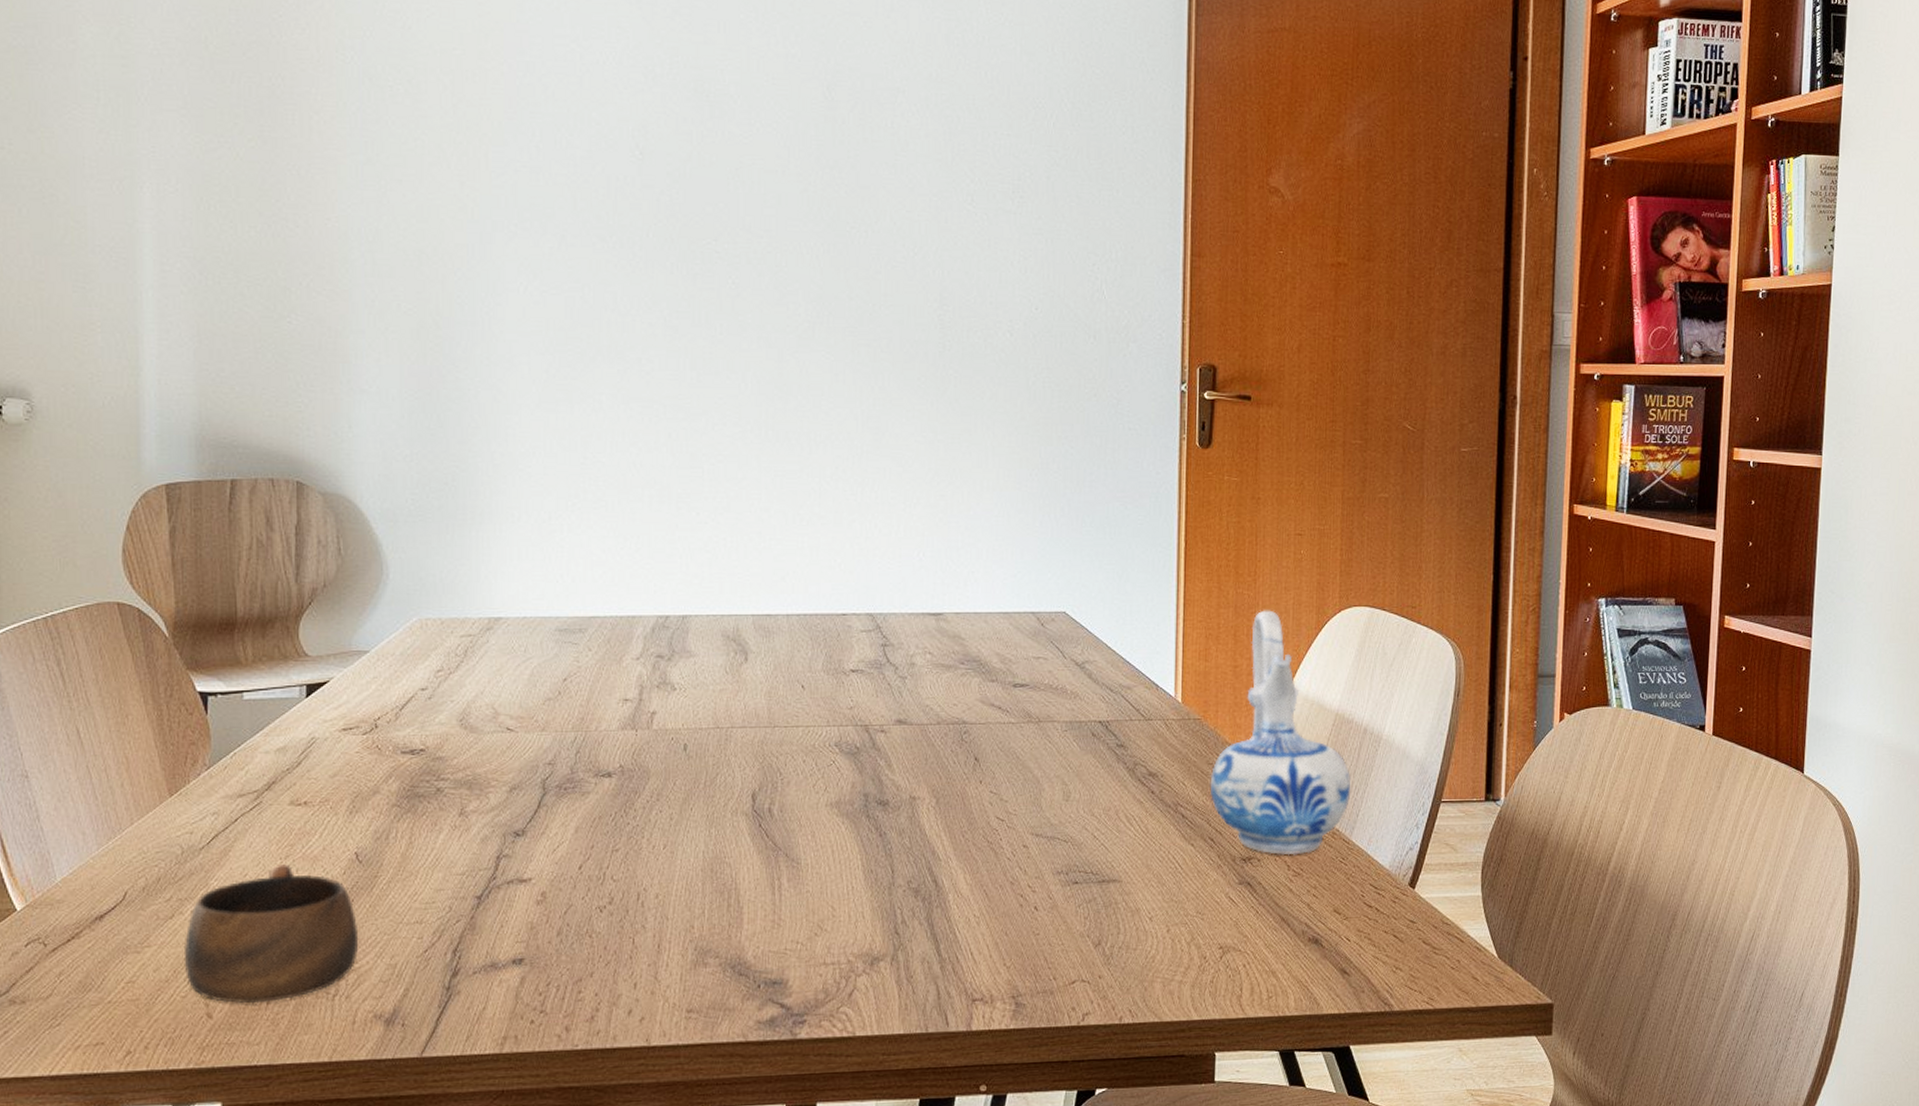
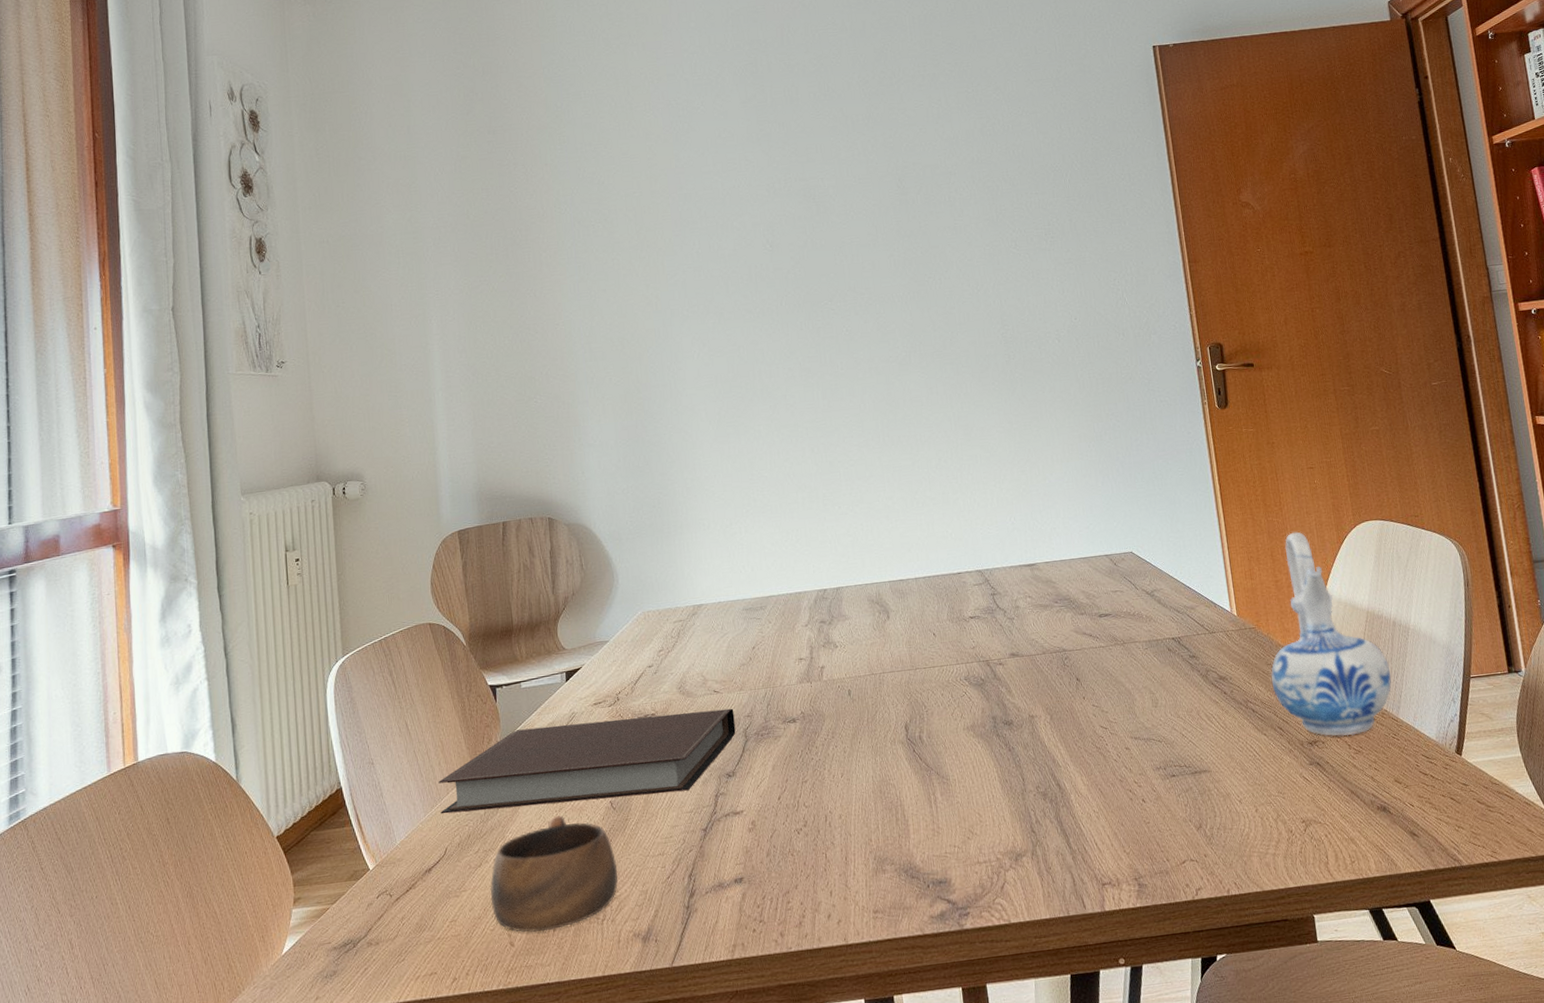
notebook: none [119,751,531,849] -> present [438,708,736,814]

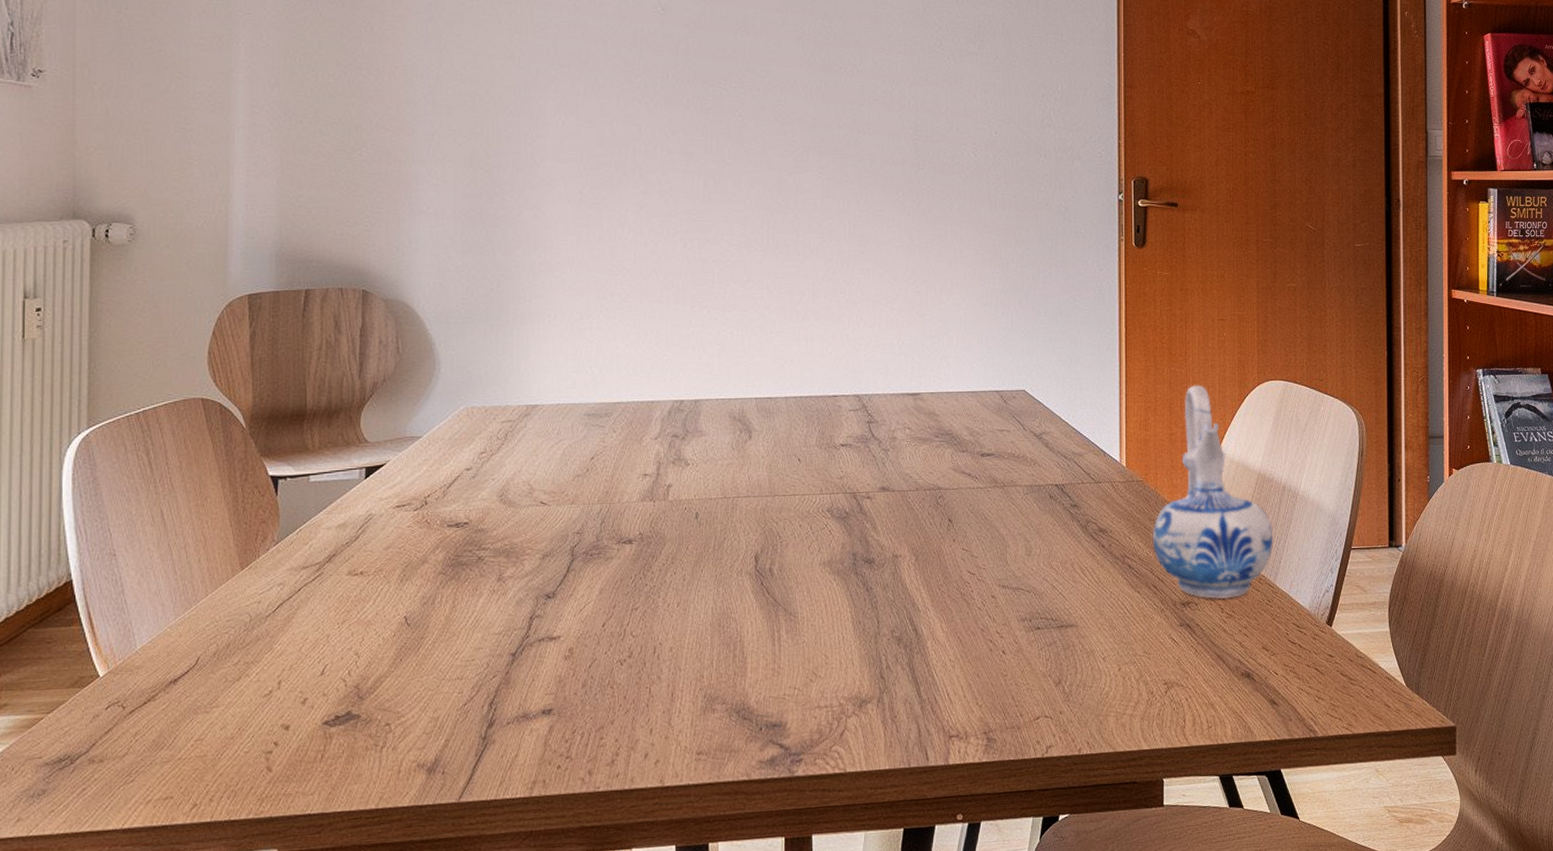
notebook: present [438,708,736,814] -> none [195,523,562,619]
cup: present [490,814,618,933] -> none [248,627,406,758]

